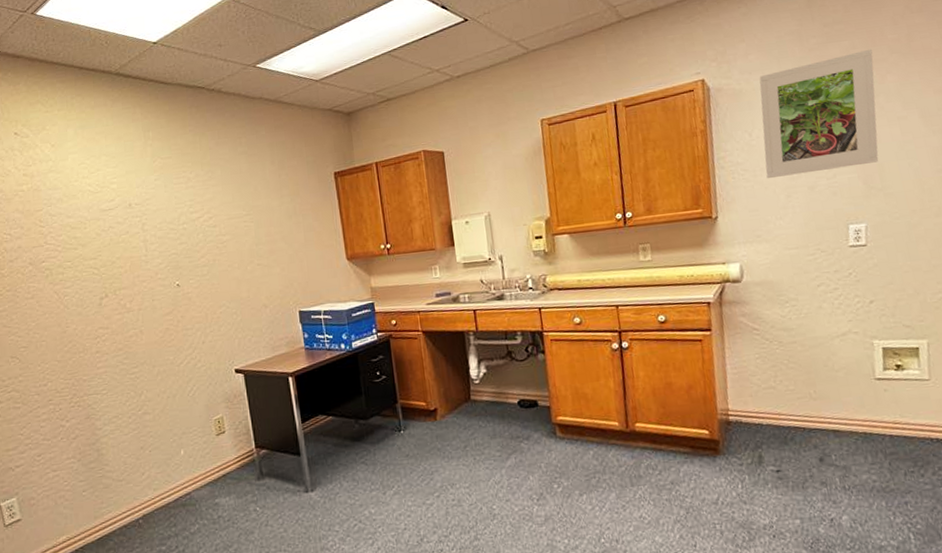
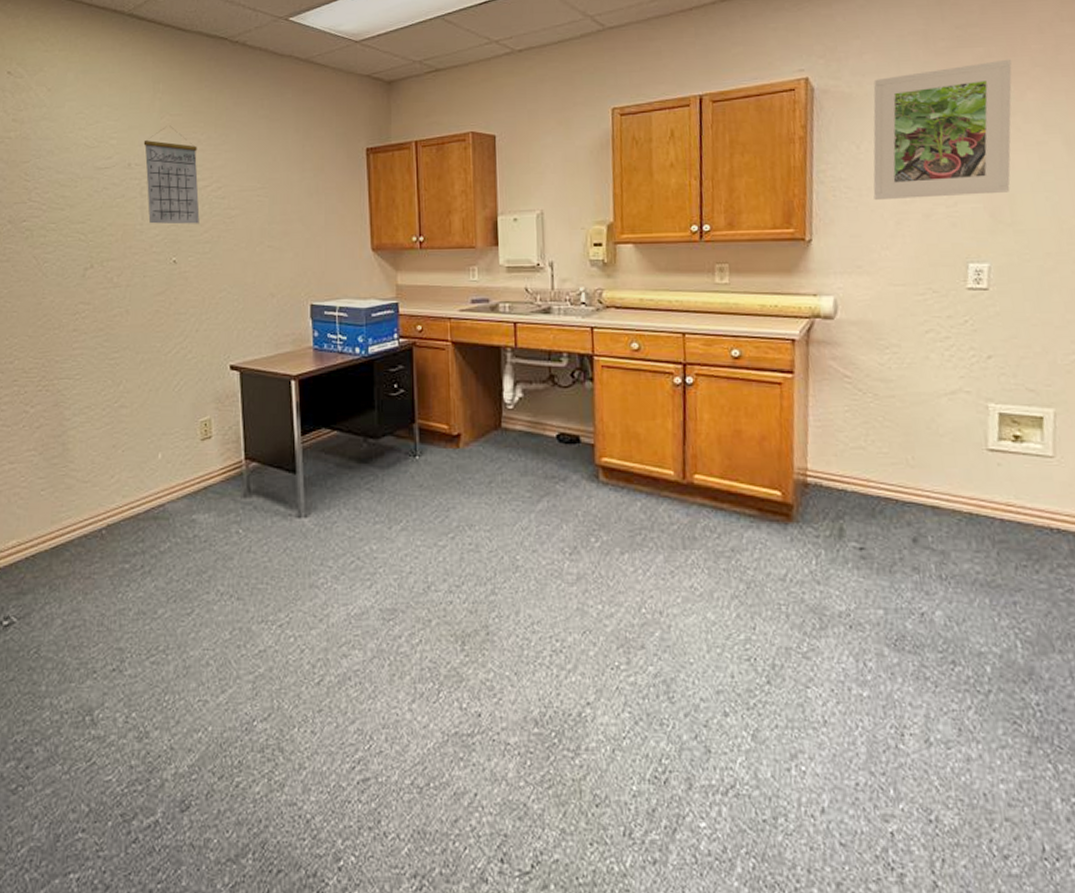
calendar: none [140,167,196,255] -> present [143,125,200,225]

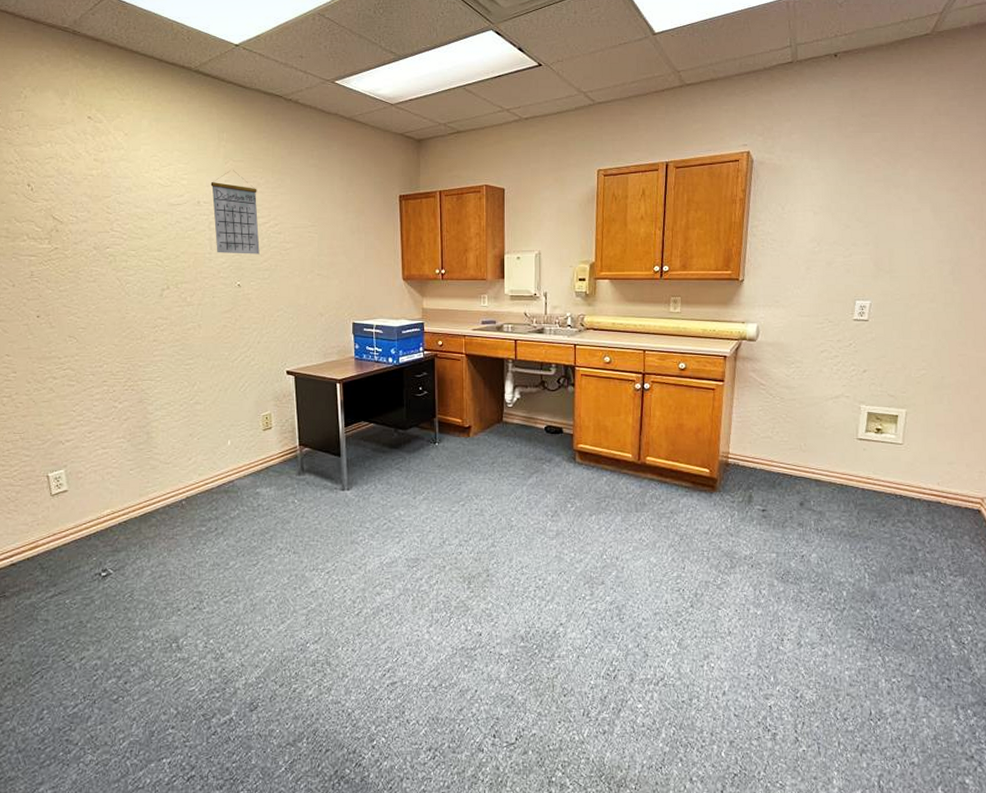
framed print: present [873,59,1012,201] -> none [791,143,900,251]

